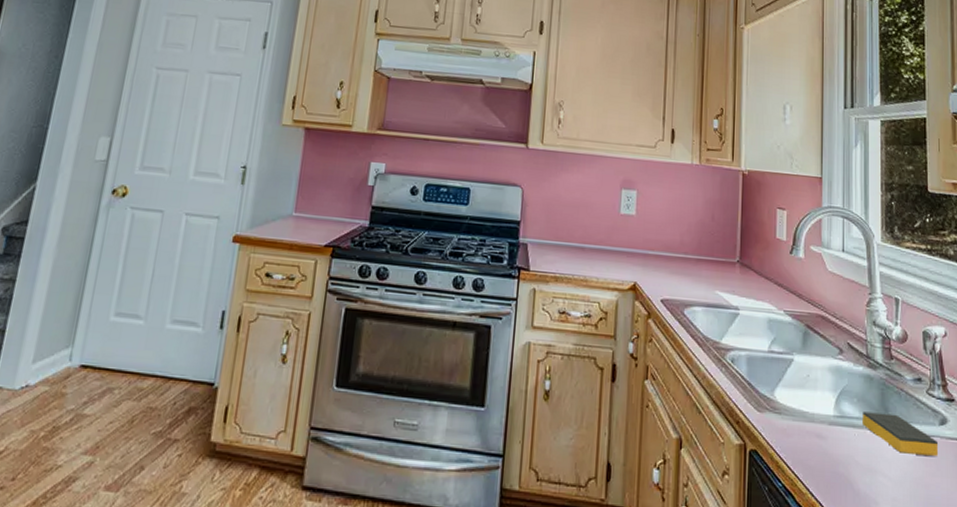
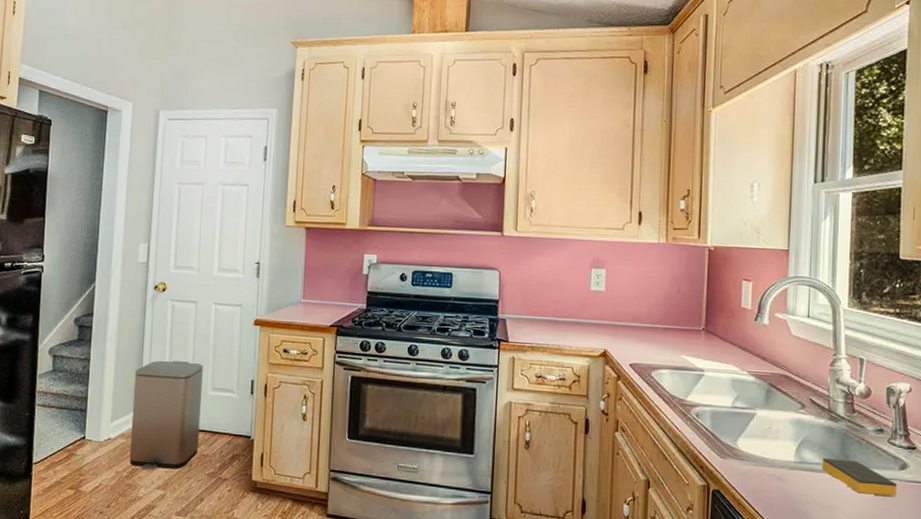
pedal bin: none [50,284,163,430] -> present [129,361,203,471]

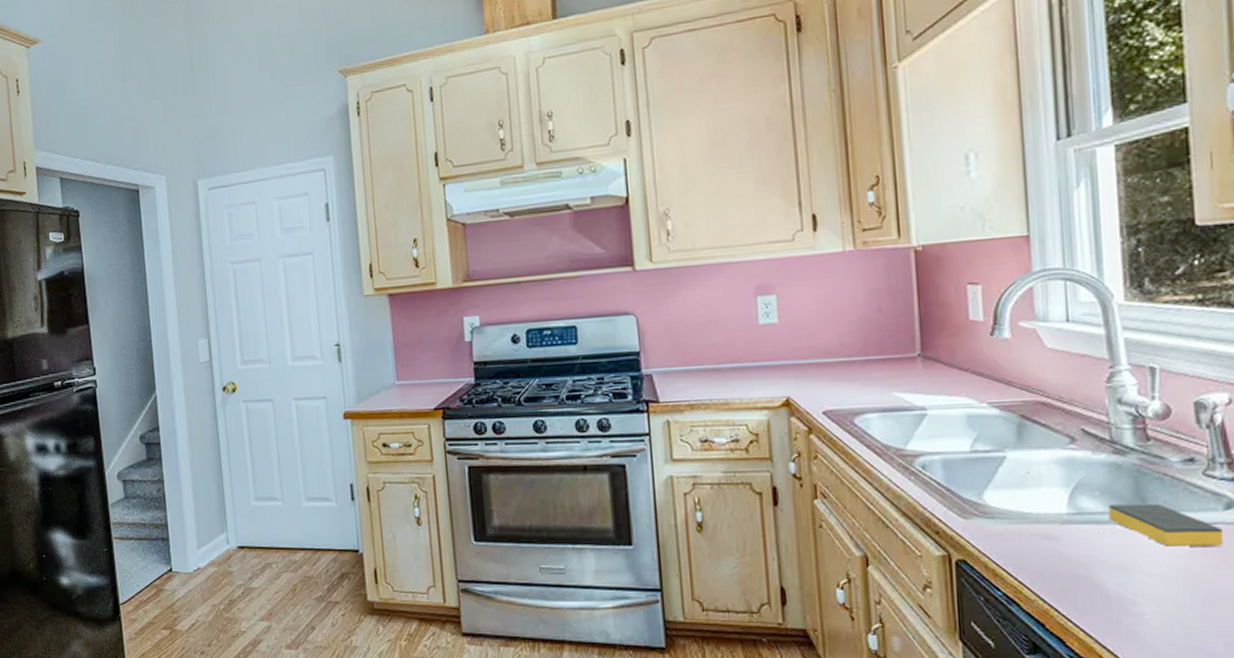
pedal bin: present [129,361,203,471] -> none [215,471,301,601]

